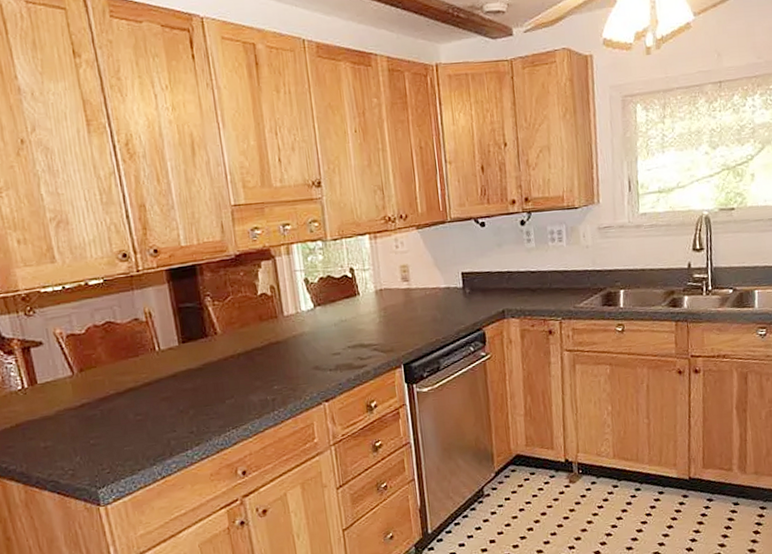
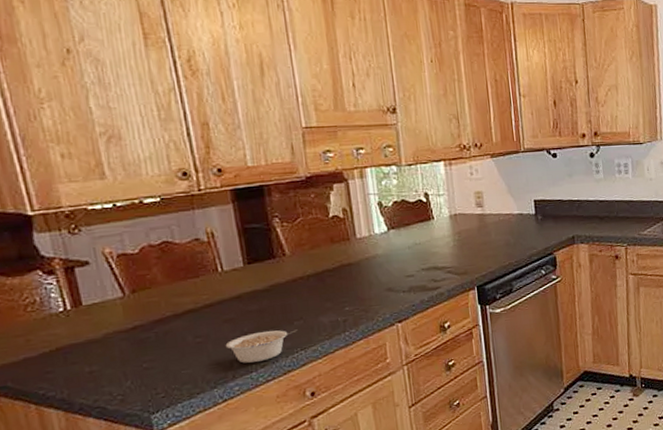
legume: none [163,408,229,441] -> present [225,329,298,363]

